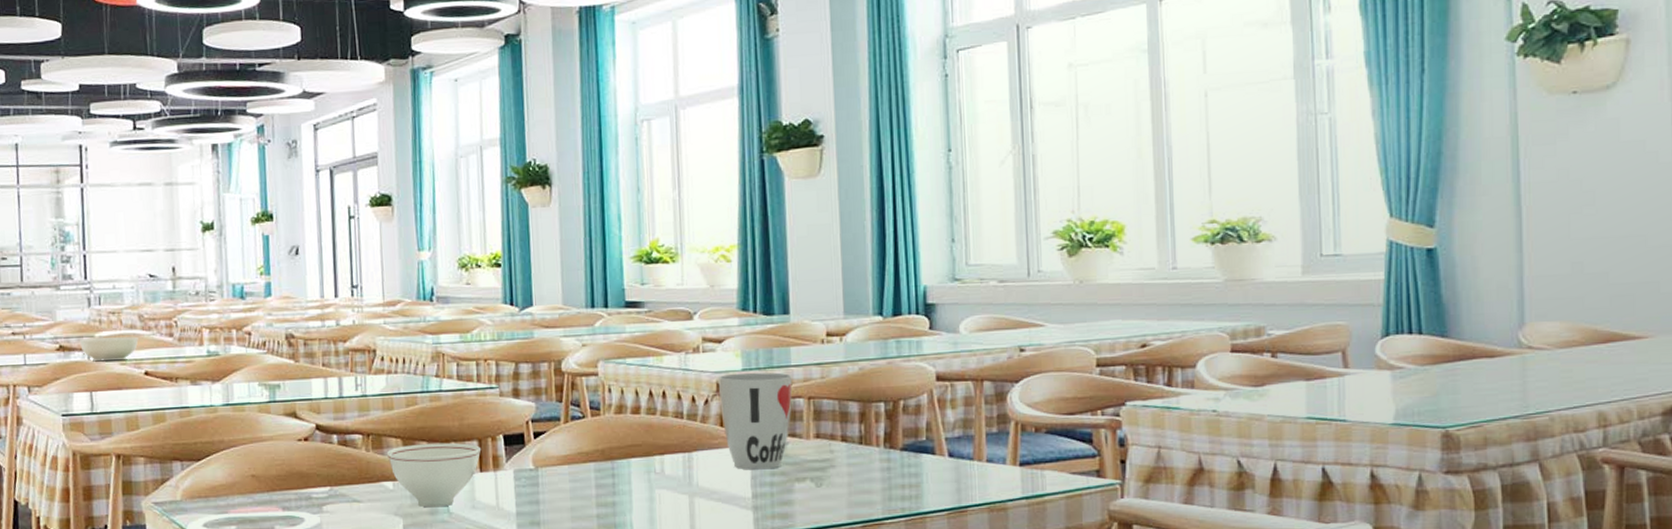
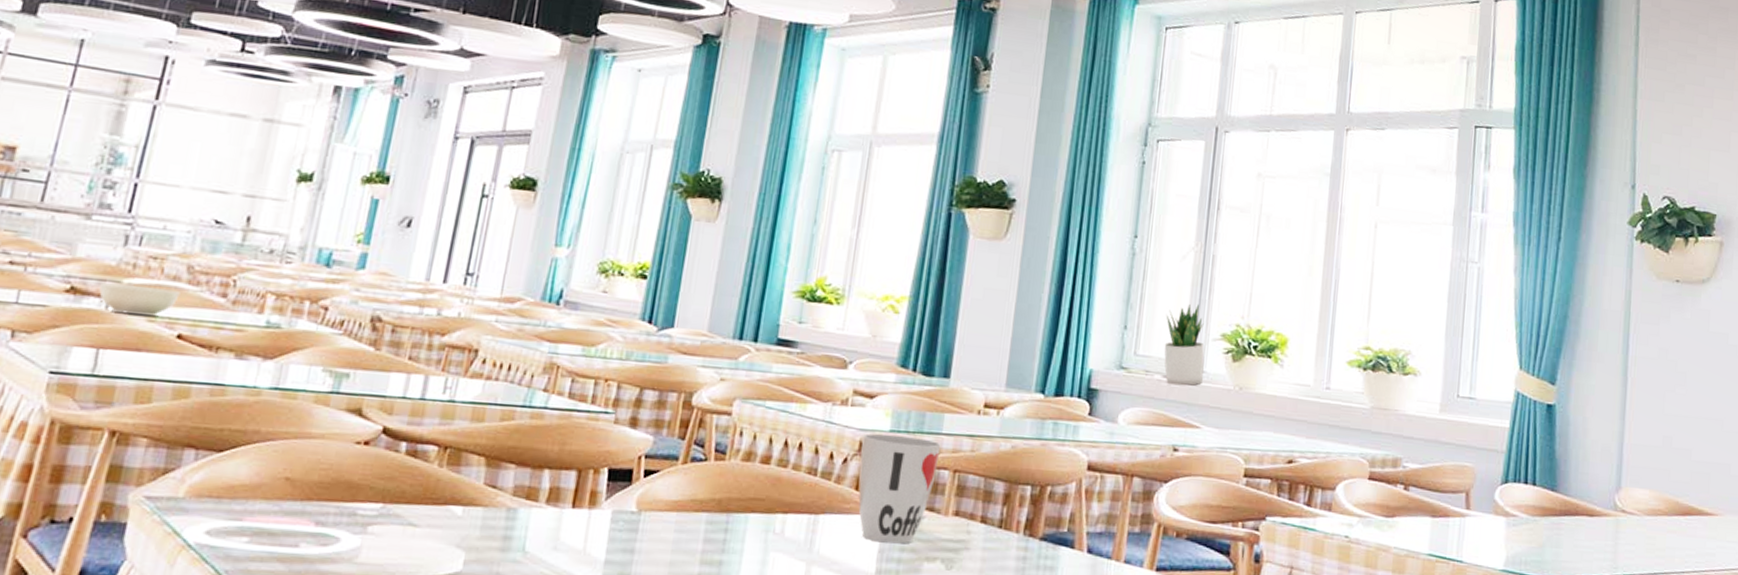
bowl: present [386,442,482,508] -> none [463,466,580,544]
planter: none [992,206,1040,289] -> present [1164,304,1205,386]

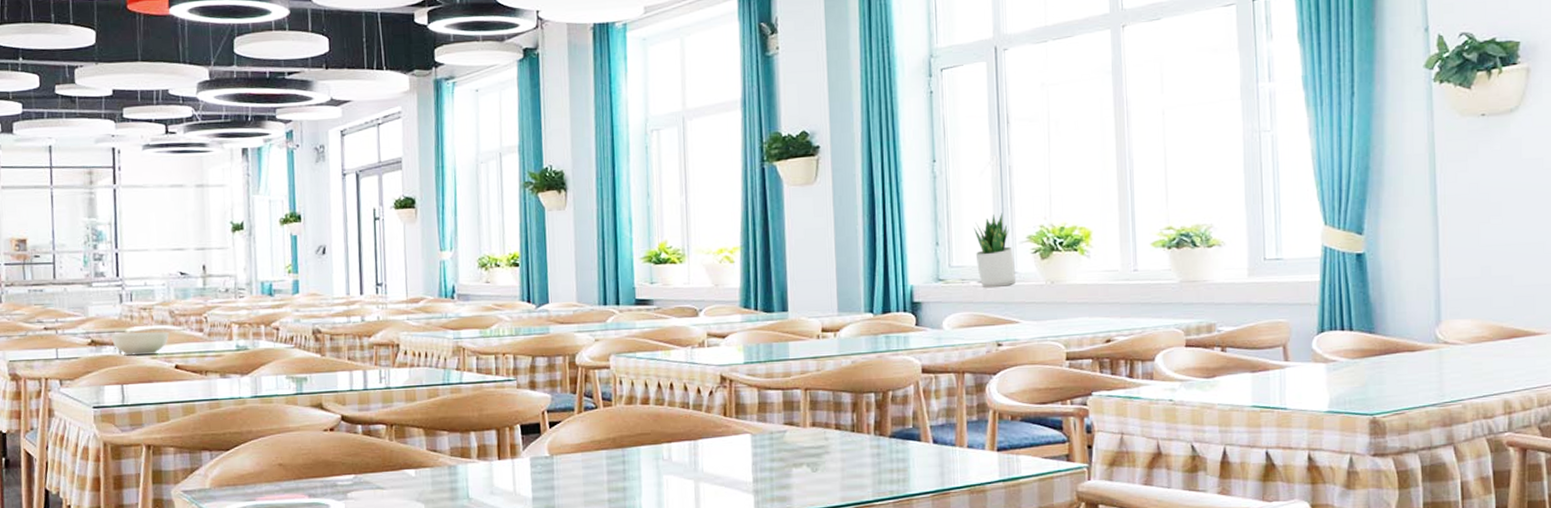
cup: present [858,433,941,544] -> none [722,365,791,457]

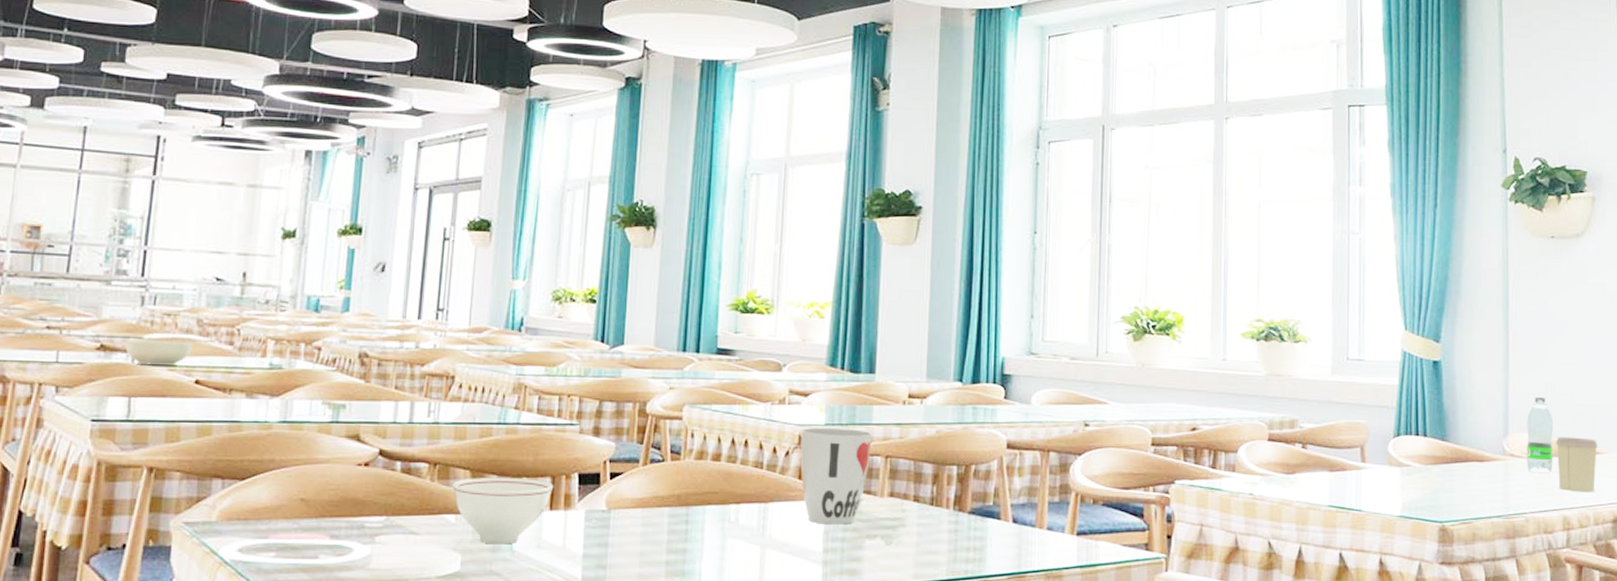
bowl: none [409,432,500,494] -> present [452,477,554,545]
cup: none [722,365,791,457] -> present [800,427,872,525]
planter: present [973,213,1015,289] -> none [1068,291,1107,367]
bottle: none [1461,282,1491,359] -> present [1526,397,1554,474]
cup: none [1494,319,1541,375] -> present [1556,437,1598,493]

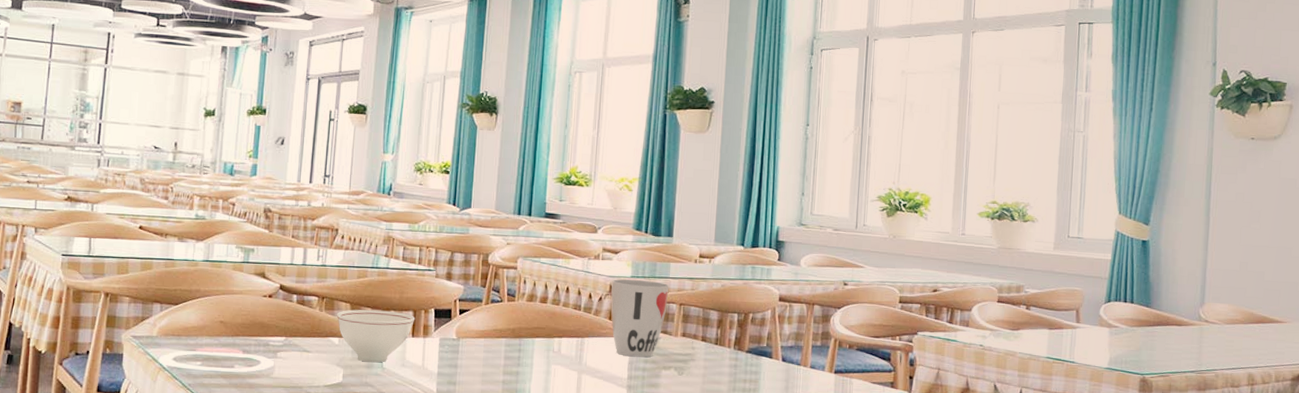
bowl: present [124,340,194,366] -> none [85,193,138,215]
bottle: present [1526,397,1554,474] -> none [1219,274,1244,338]
cup: present [1556,437,1598,493] -> none [1246,307,1283,355]

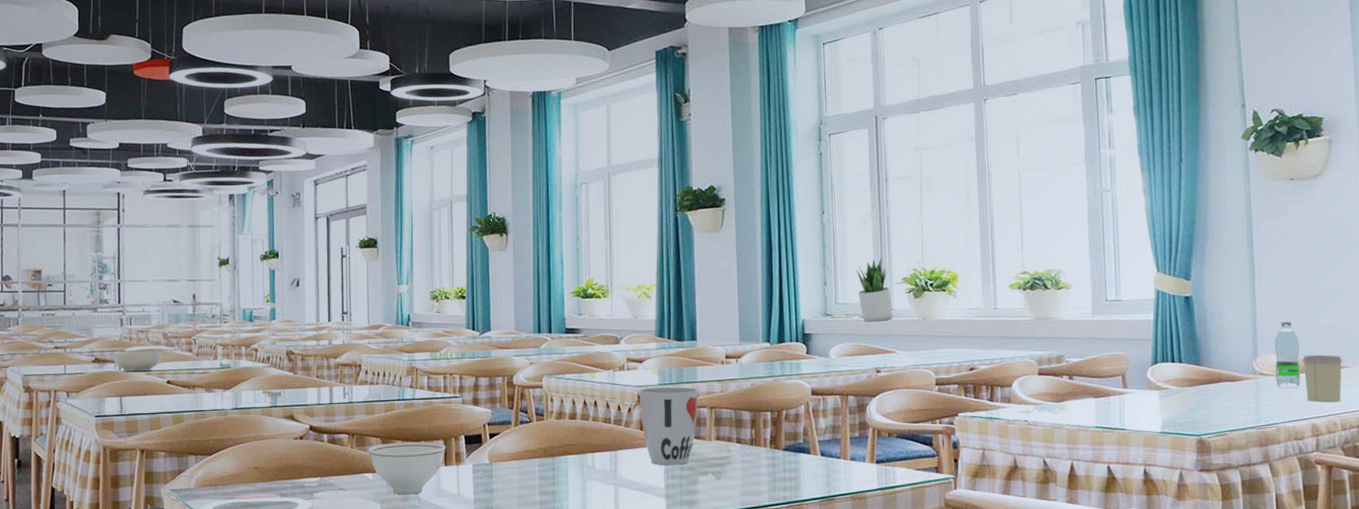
bowl: none [85,193,138,215] -> present [112,350,163,372]
planter: none [833,174,865,237] -> present [856,258,892,323]
bottle: none [1219,274,1244,338] -> present [1275,322,1301,389]
cup: none [1246,307,1283,355] -> present [1303,354,1343,403]

